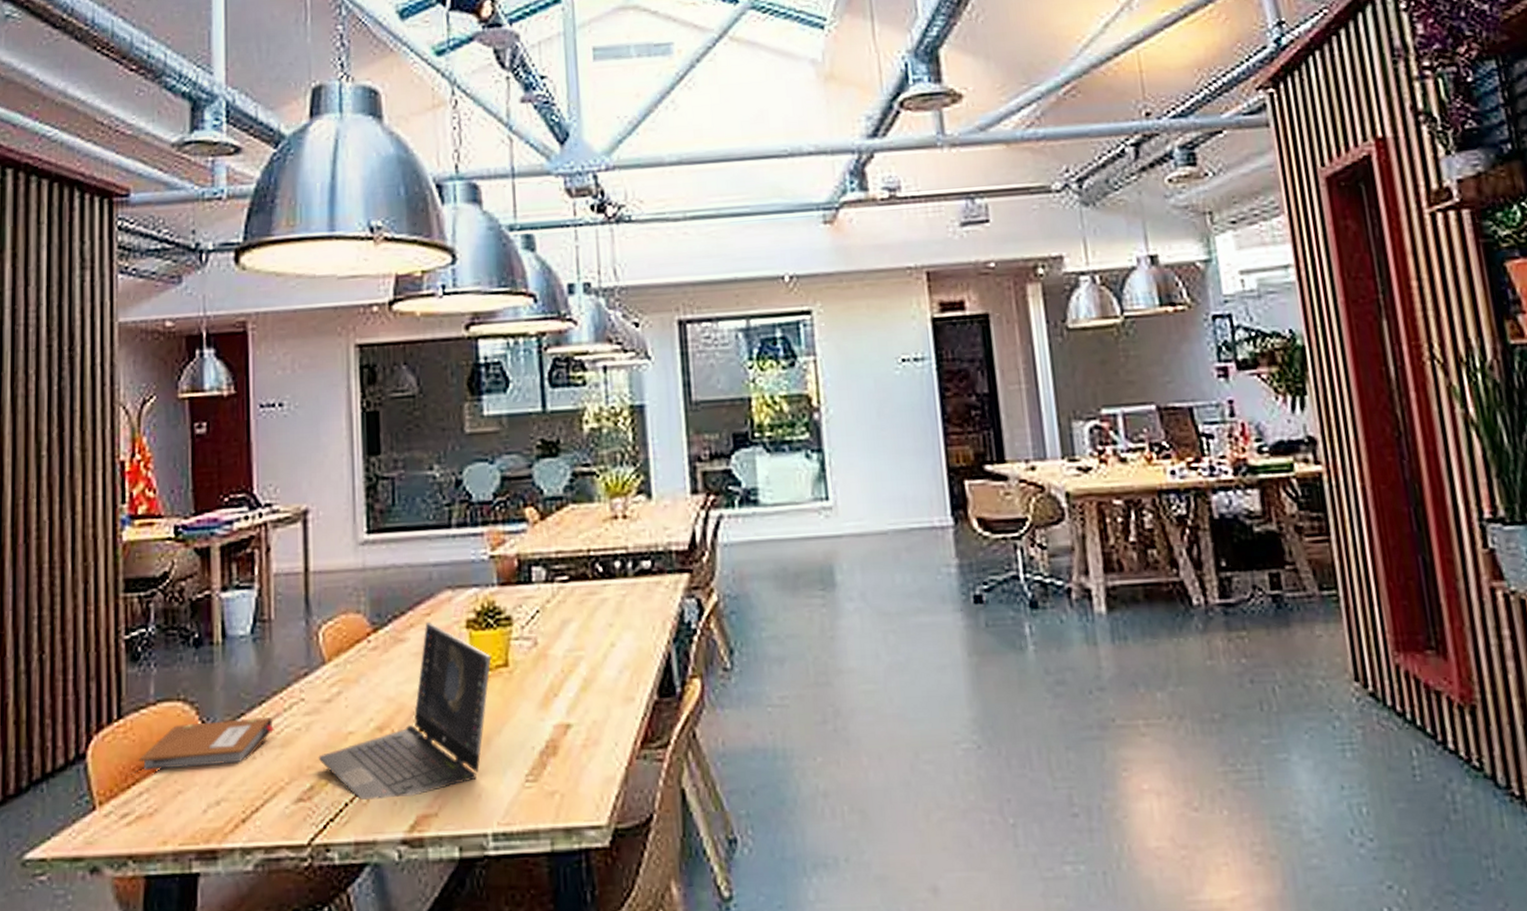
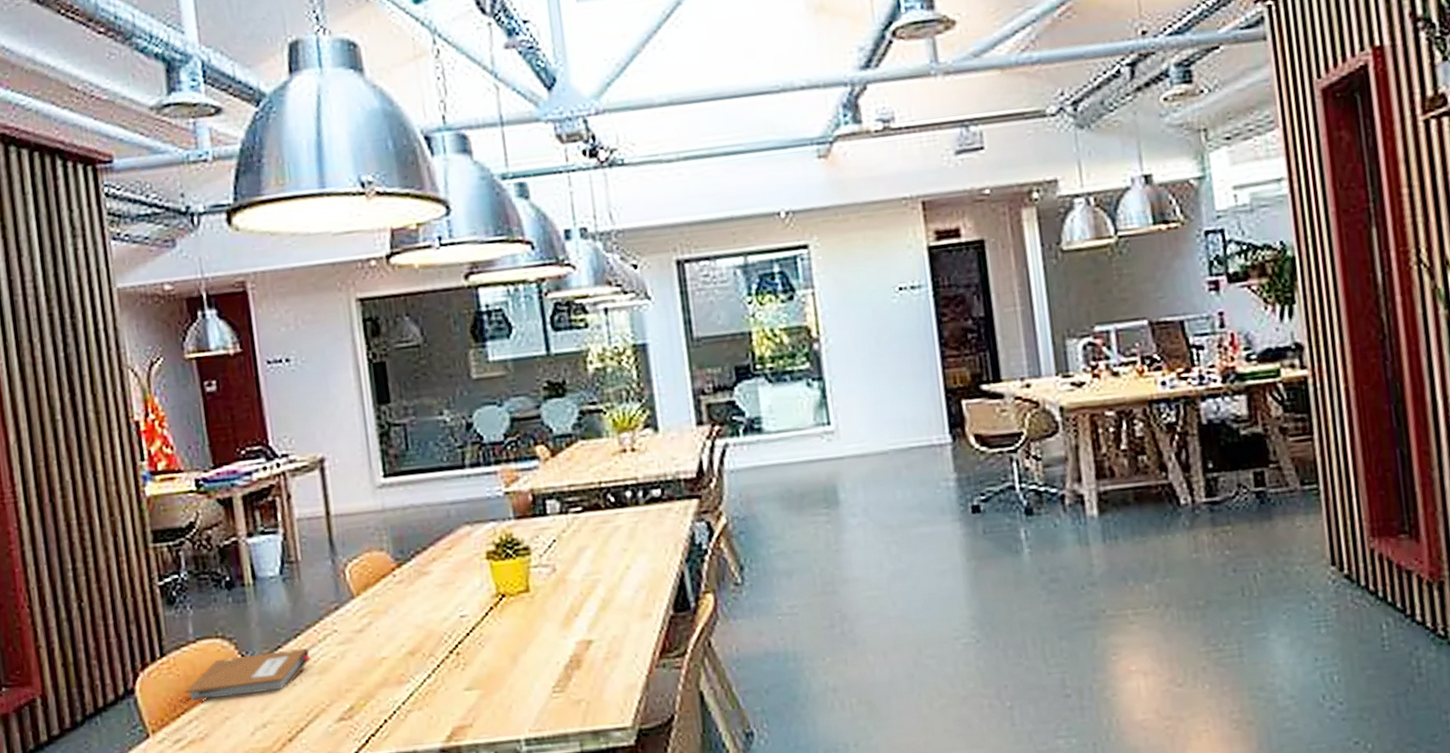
laptop computer: present [318,621,491,800] -> none [355,555,513,716]

